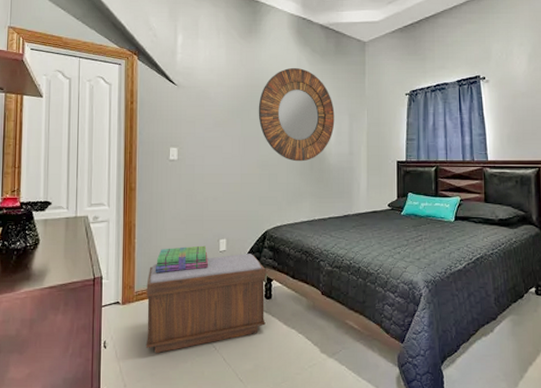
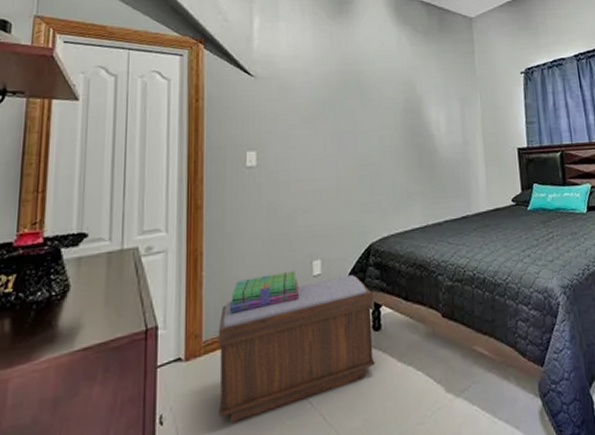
home mirror: present [258,67,335,162] -> none [354,49,444,158]

